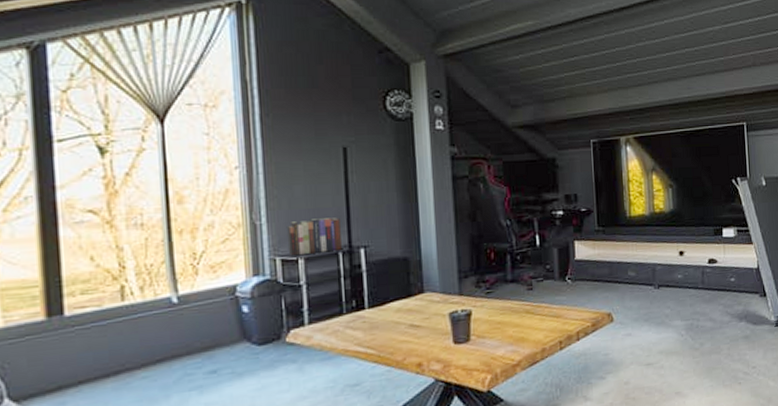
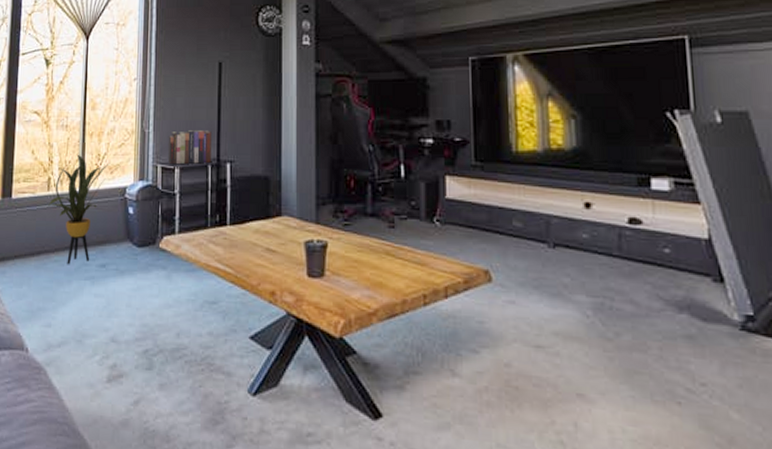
house plant: none [124,255,227,379] -> present [48,154,121,265]

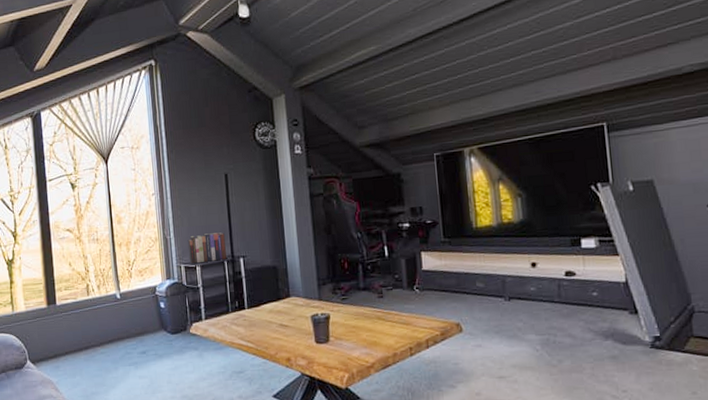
house plant: present [48,154,121,265] -> none [89,262,149,355]

